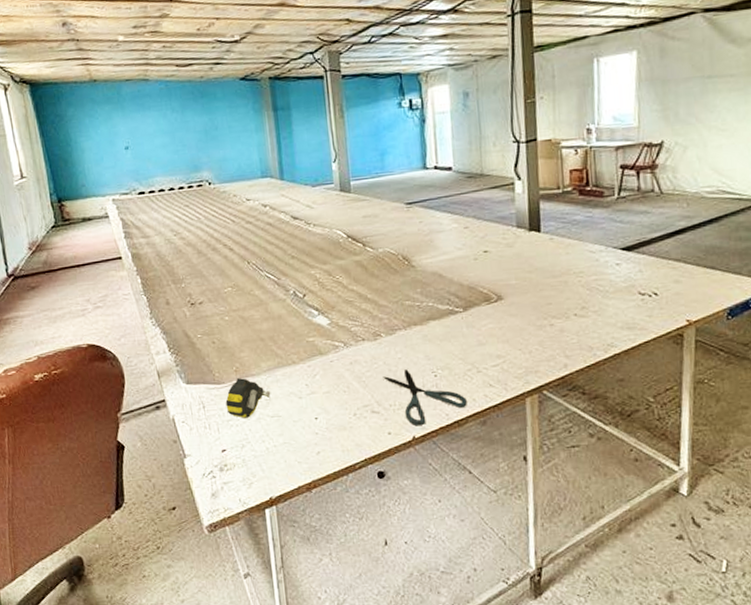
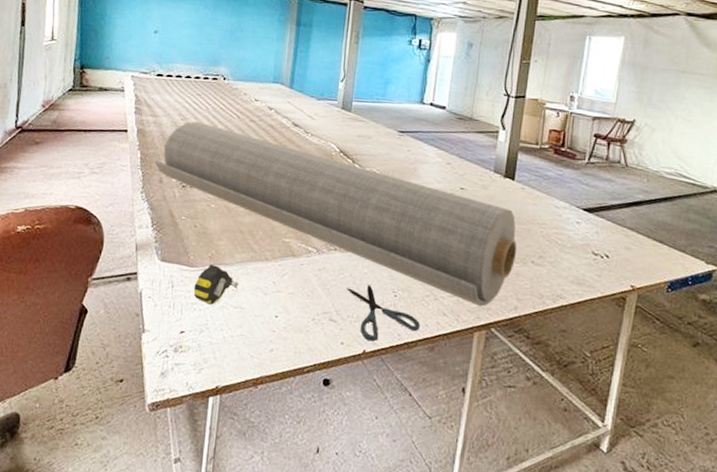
fabric roll: none [157,234,557,371] -> present [154,121,517,307]

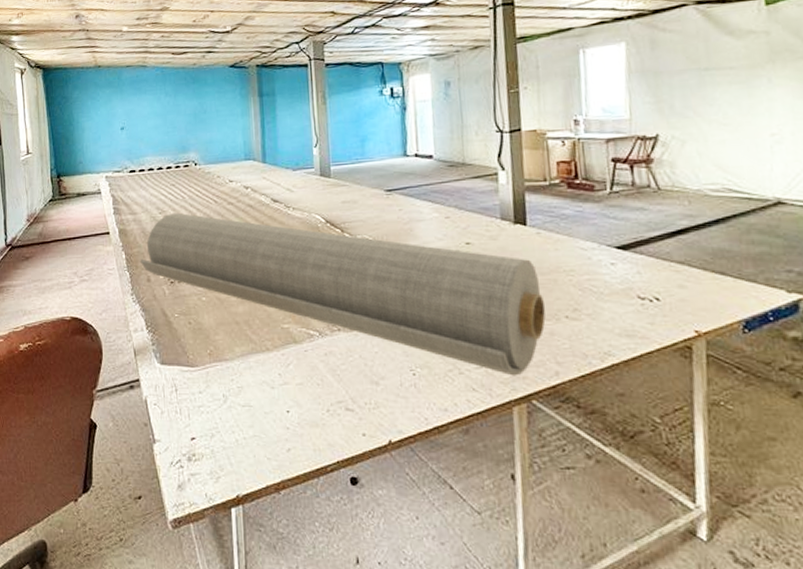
tape measure: present [193,264,239,305] -> none [198,362,243,405]
shears: present [346,285,420,342] -> none [358,365,448,430]

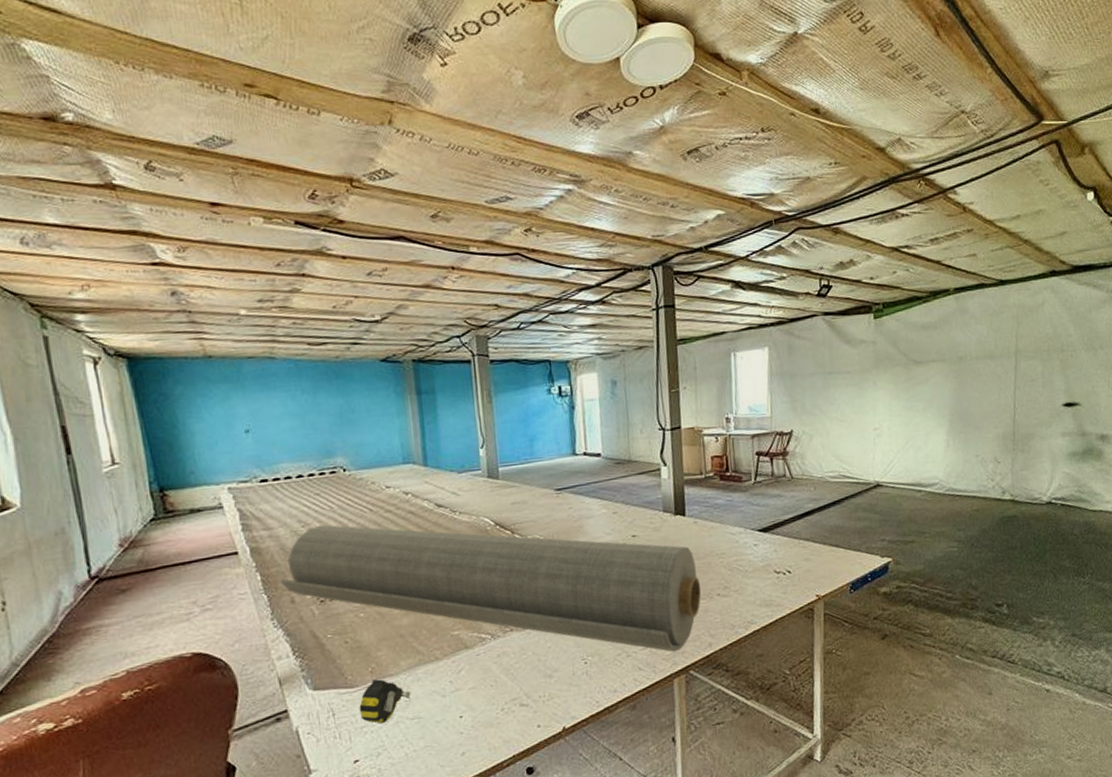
tape measure: none [198,362,243,405] -> present [359,679,411,724]

